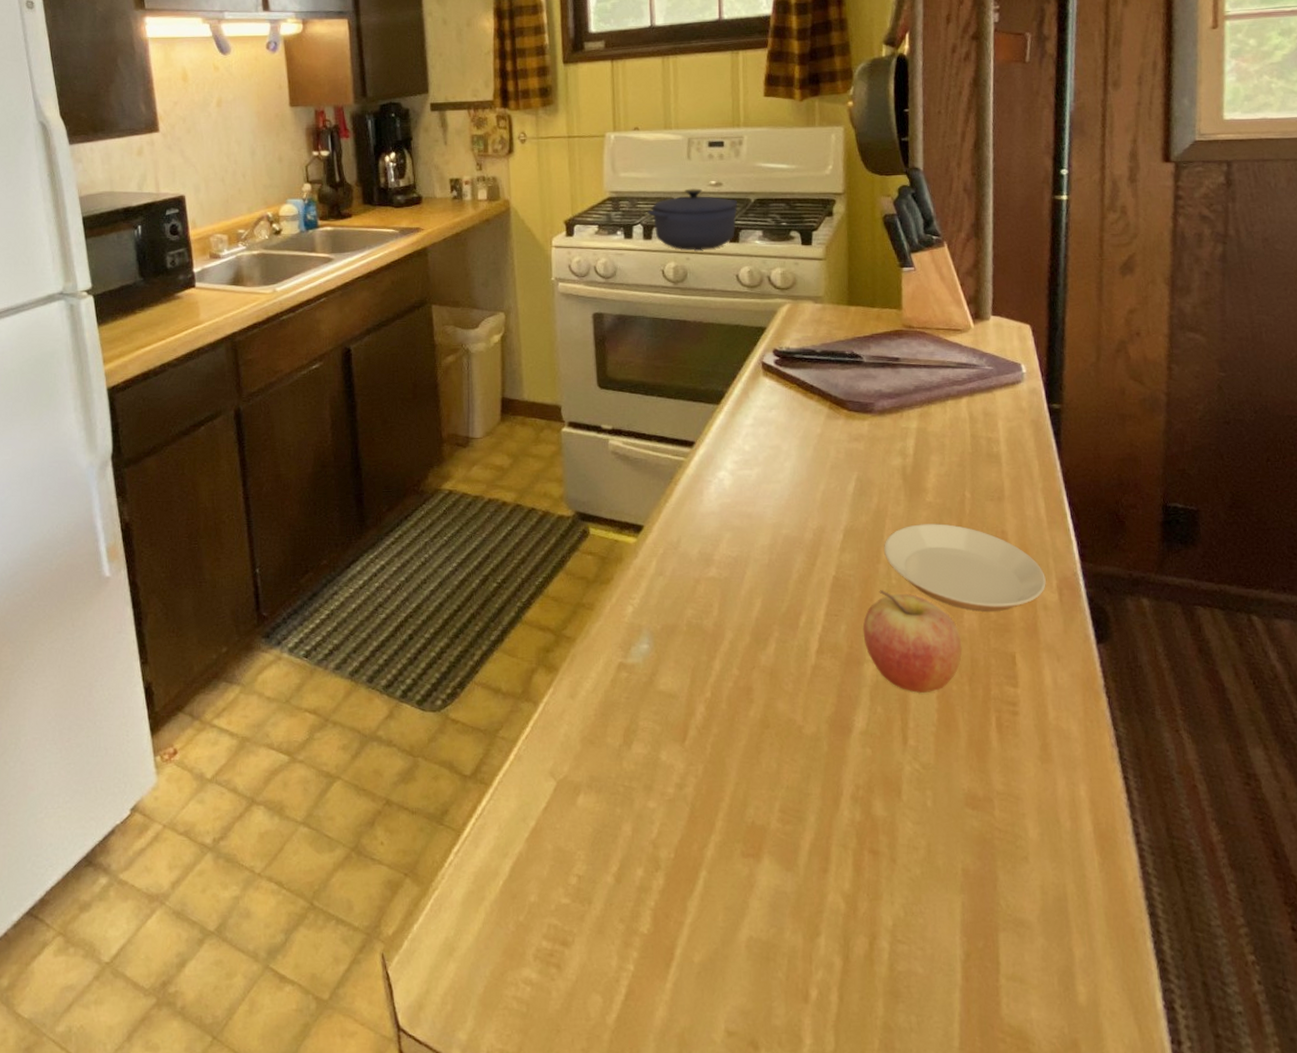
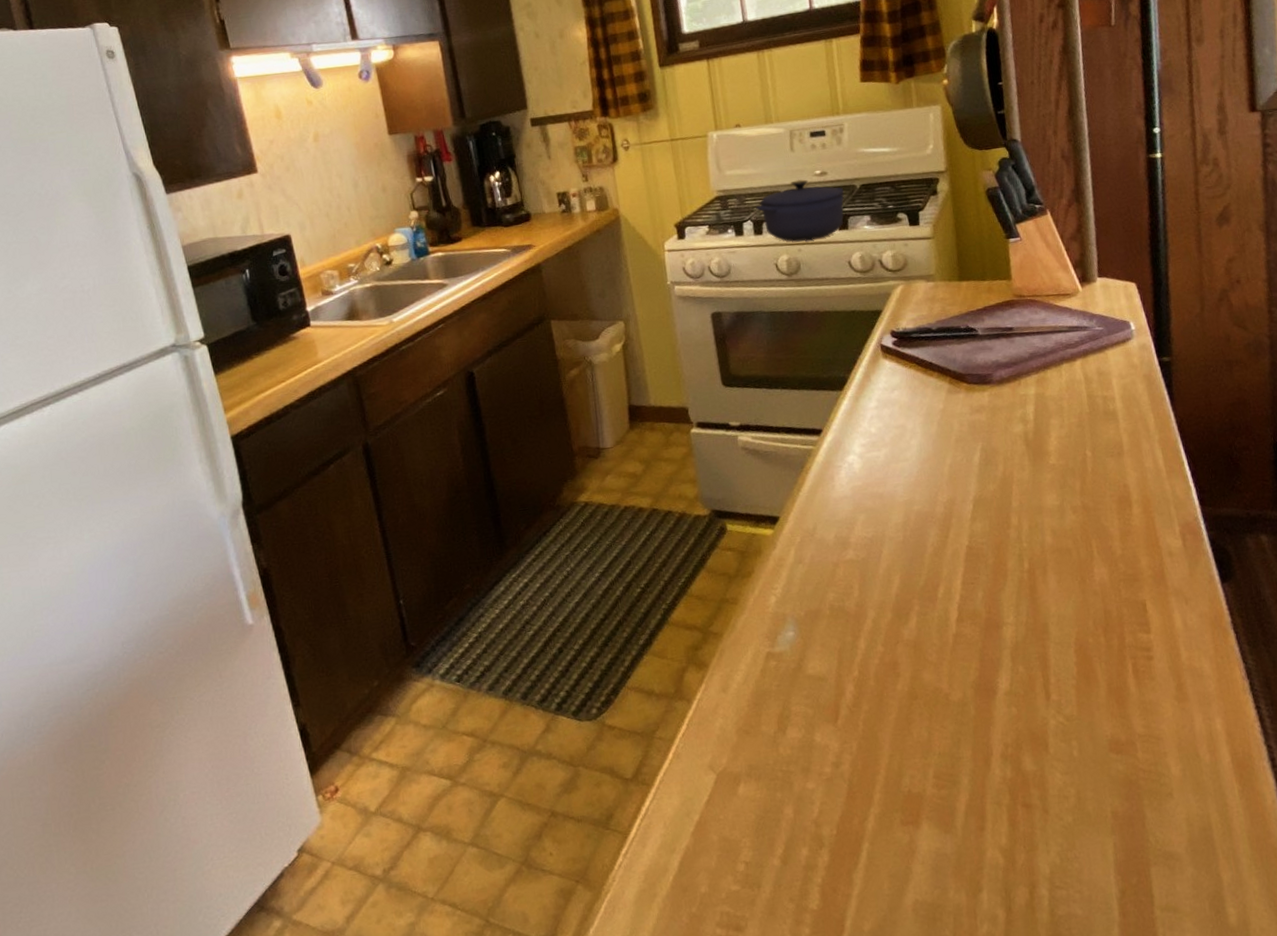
fruit: present [862,590,962,694] -> none [998,554,1095,650]
plate: present [884,523,1046,612] -> none [1012,484,1170,565]

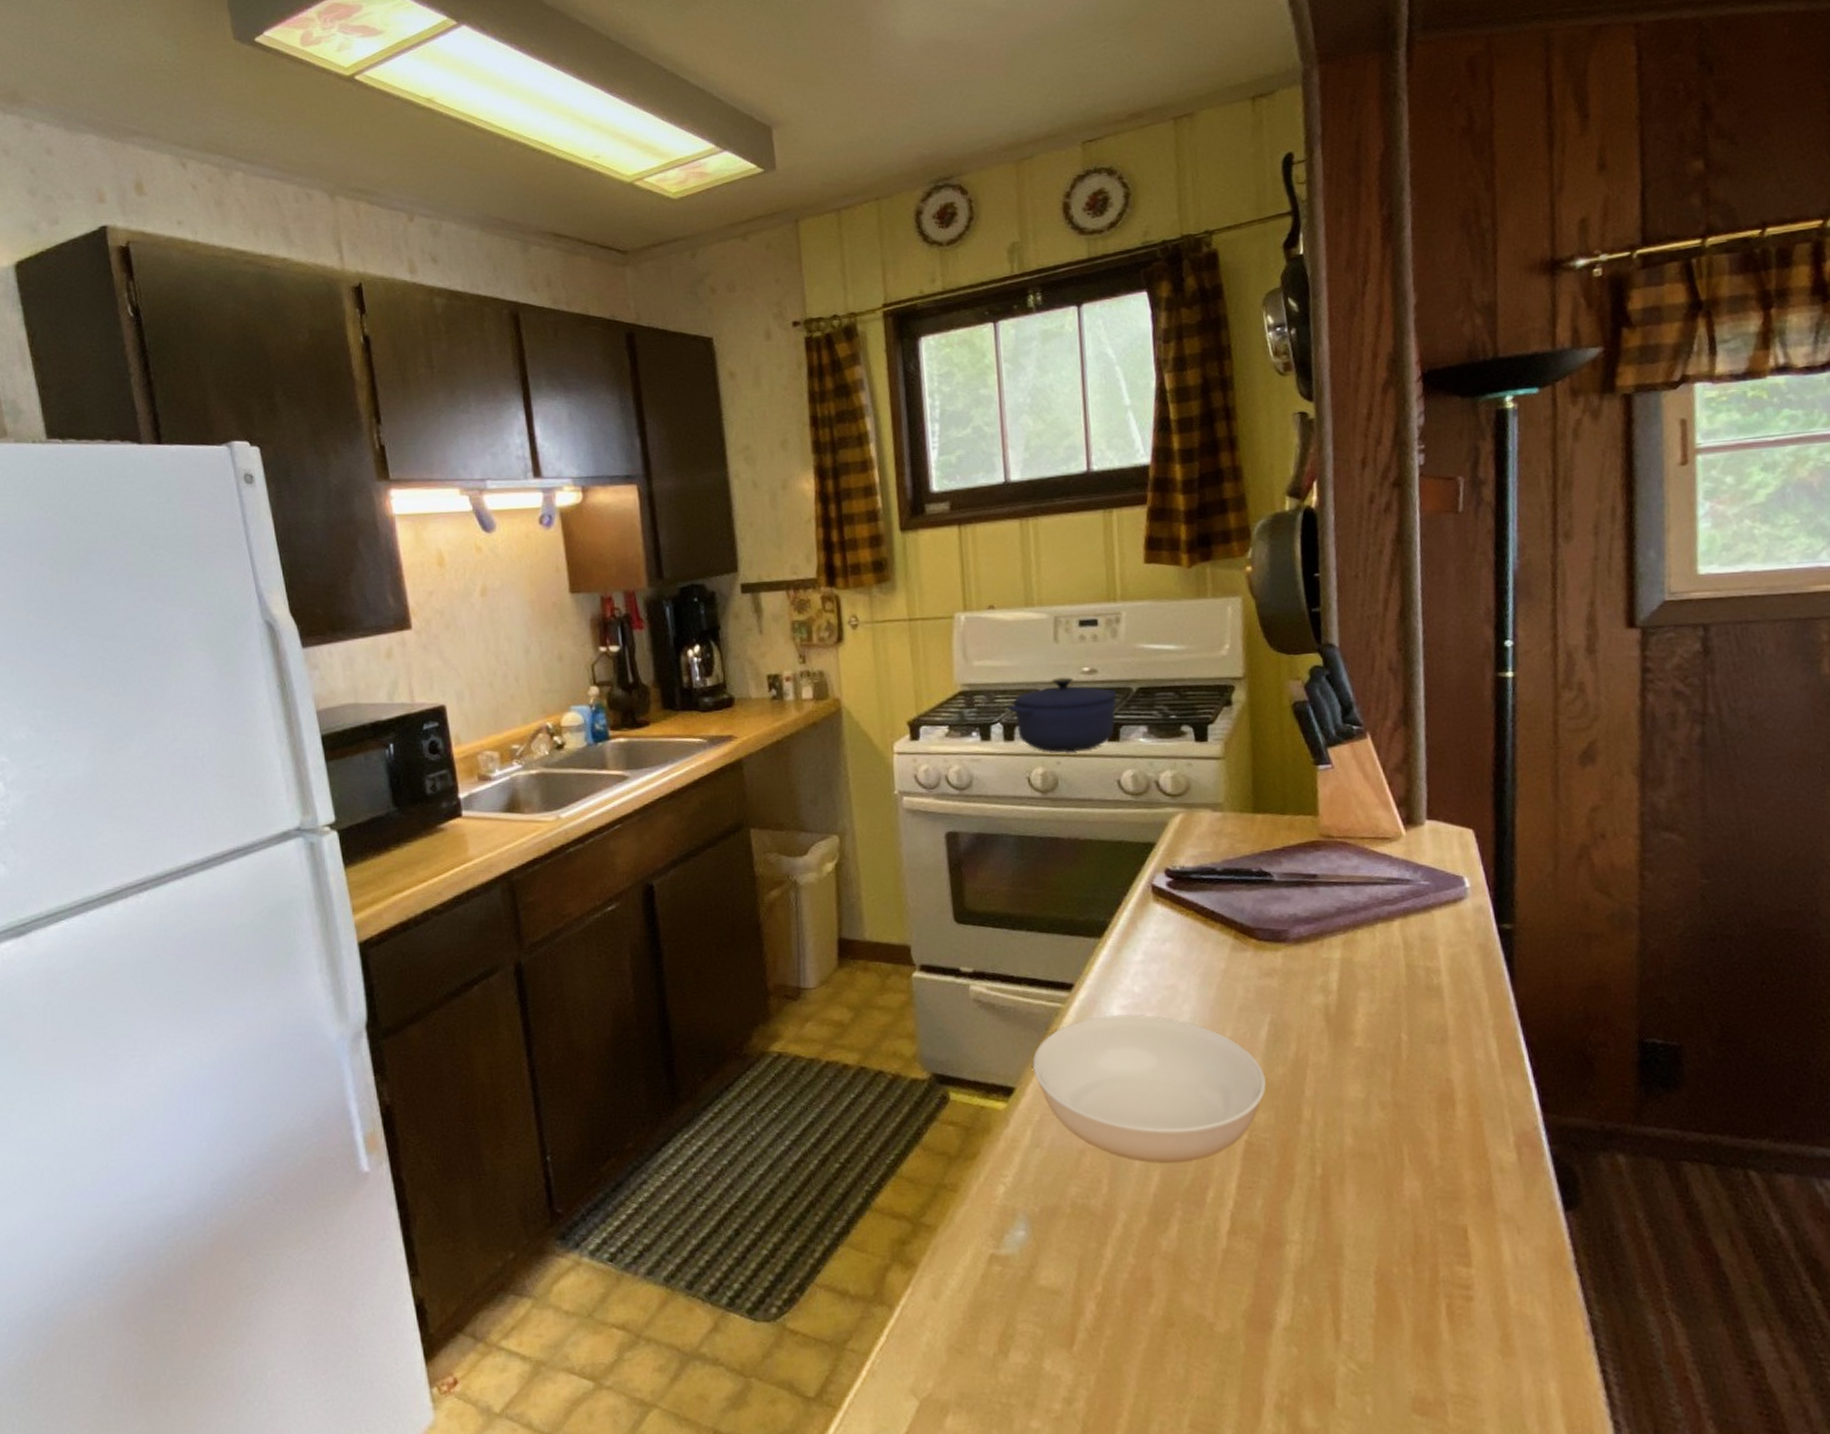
bowl: none [792,450,981,570] -> present [1032,1014,1266,1164]

